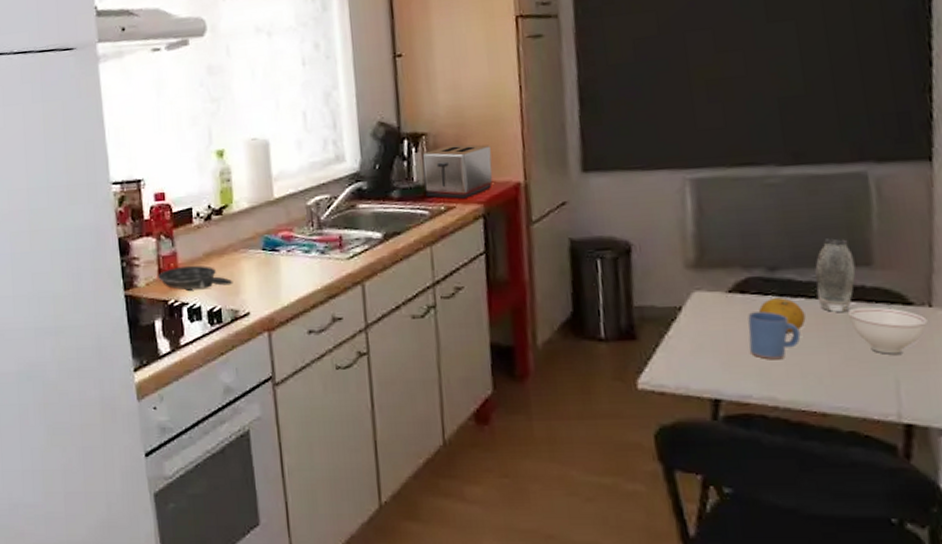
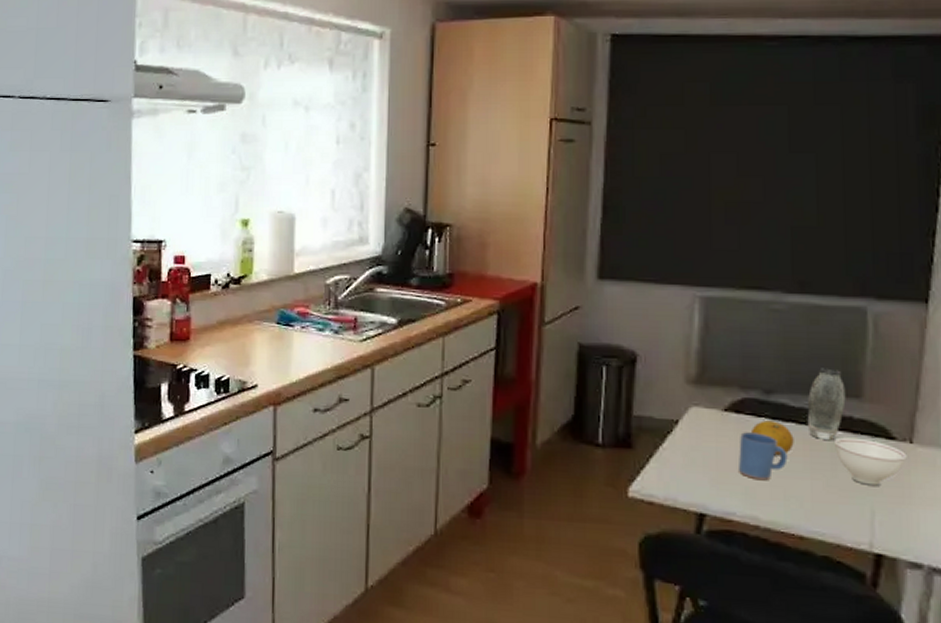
frying pan: present [158,265,233,290] -> none [169,331,244,356]
toaster: present [422,144,493,200] -> none [442,239,513,294]

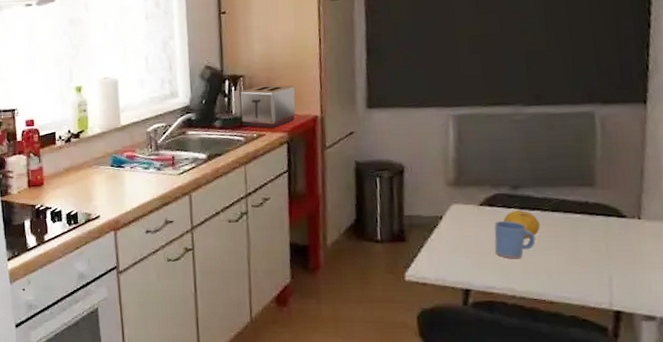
toaster: none [442,239,513,294] -> present [240,84,296,129]
vase: present [807,368,846,440] -> none [549,164,582,222]
bowl: present [835,437,907,486] -> none [574,218,637,256]

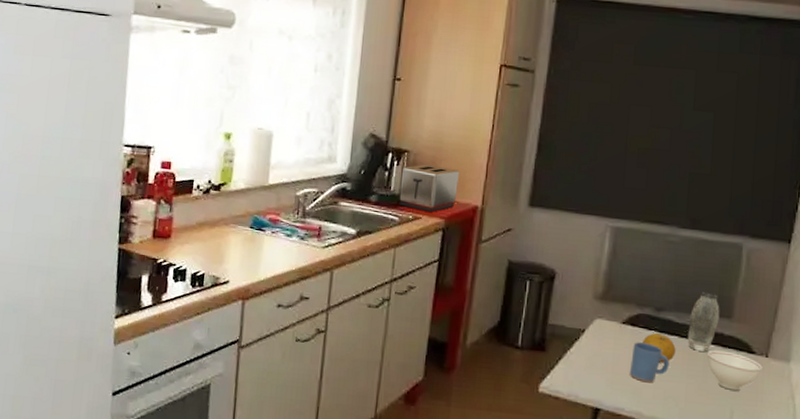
vase: none [549,164,582,222] -> present [687,292,720,352]
bowl: none [574,218,637,256] -> present [707,350,763,391]

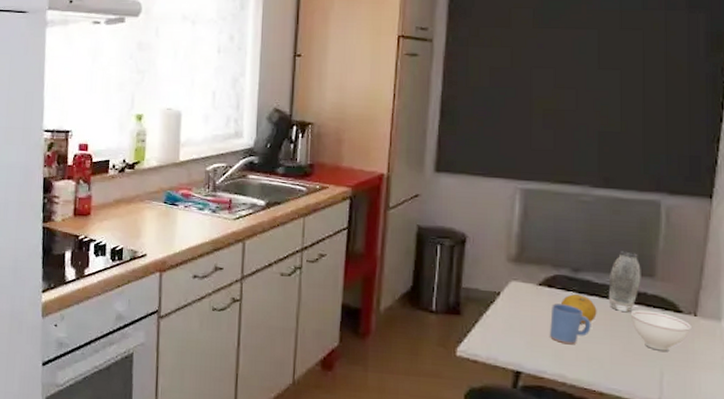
toaster: present [398,164,460,213] -> none [304,135,364,182]

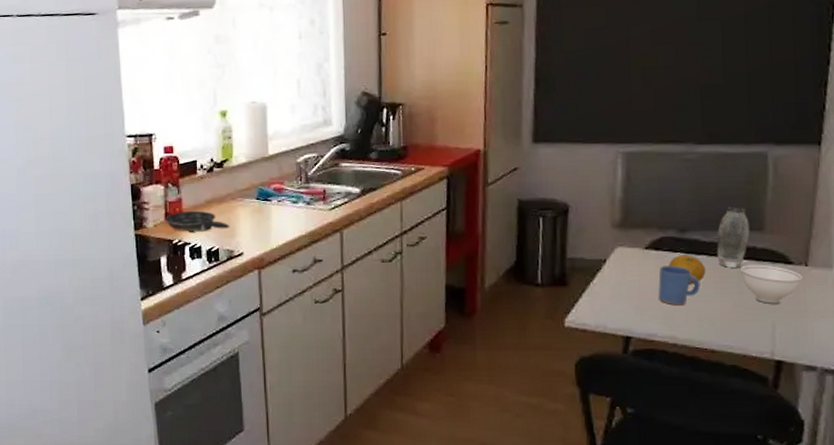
frying pan: none [73,208,136,229] -> present [165,210,230,231]

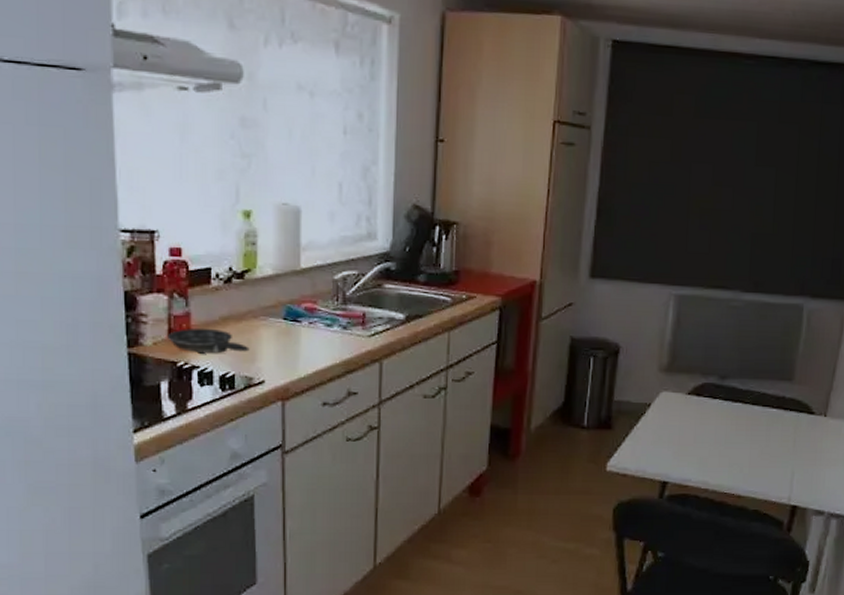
mug: present [658,266,701,306] -> none [696,412,734,452]
fruit: present [669,255,706,283] -> none [708,402,740,430]
vase: present [716,207,750,268] -> none [751,356,782,416]
bowl: present [741,264,803,304] -> none [770,413,821,452]

